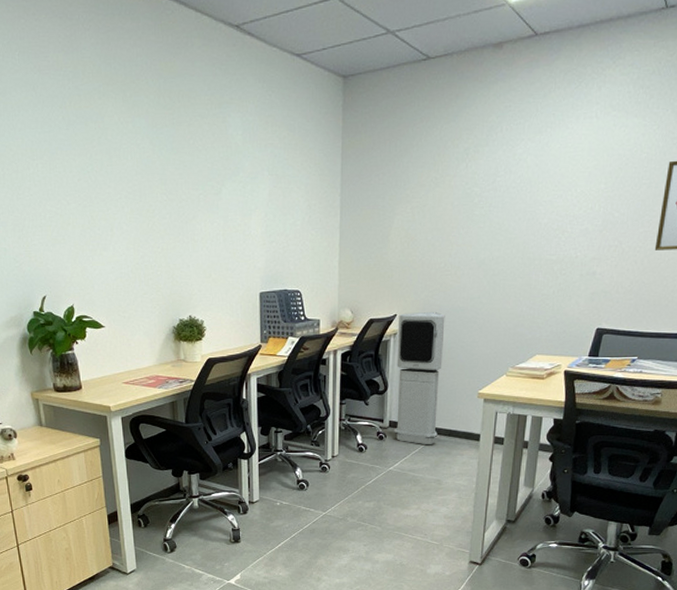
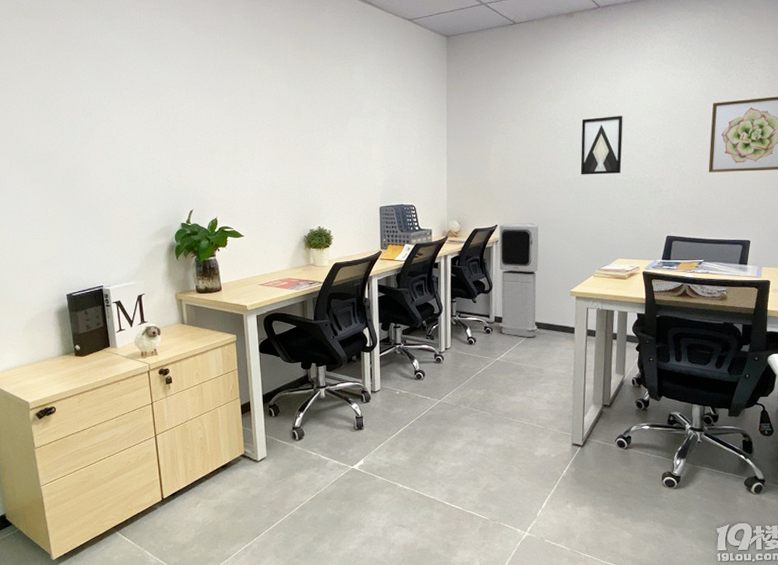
wall art: none [498,179,556,254] -> present [580,116,623,175]

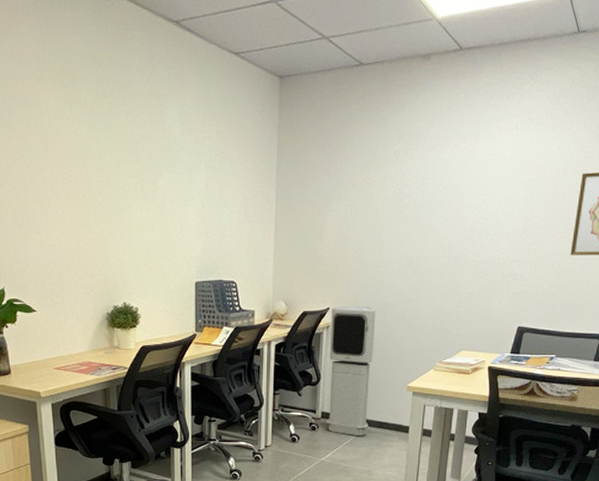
wall art: present [580,116,623,175] -> none [427,184,480,253]

